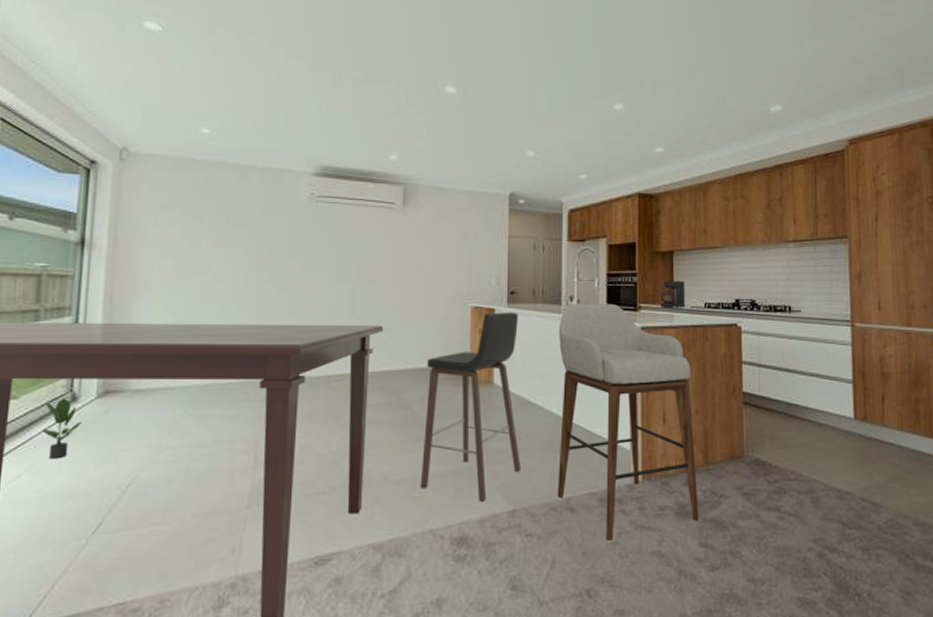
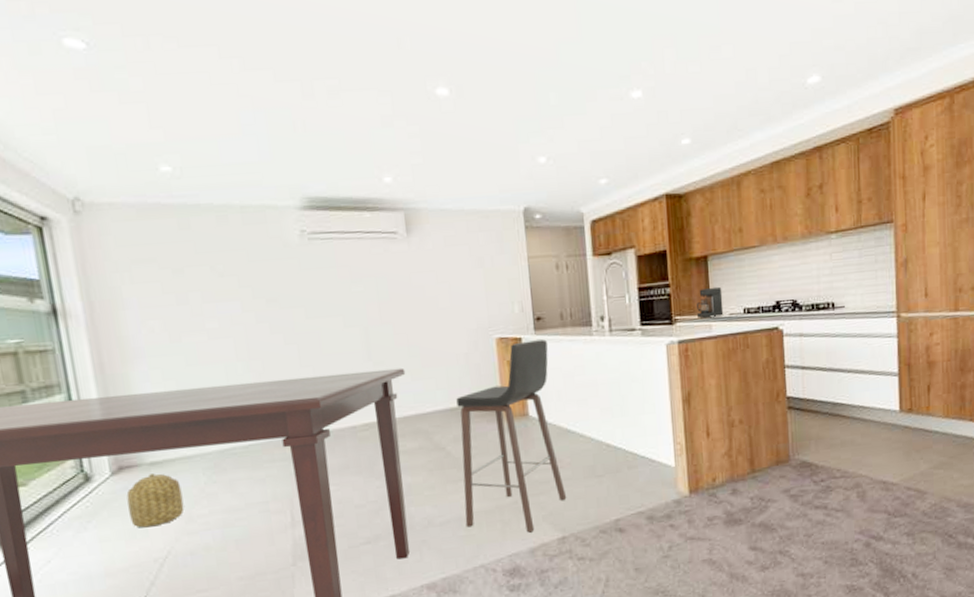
potted plant: present [42,398,82,459] -> none [57,479,102,541]
basket: none [104,401,158,453] -> present [126,474,185,528]
bar stool: present [557,302,699,540] -> none [591,319,748,555]

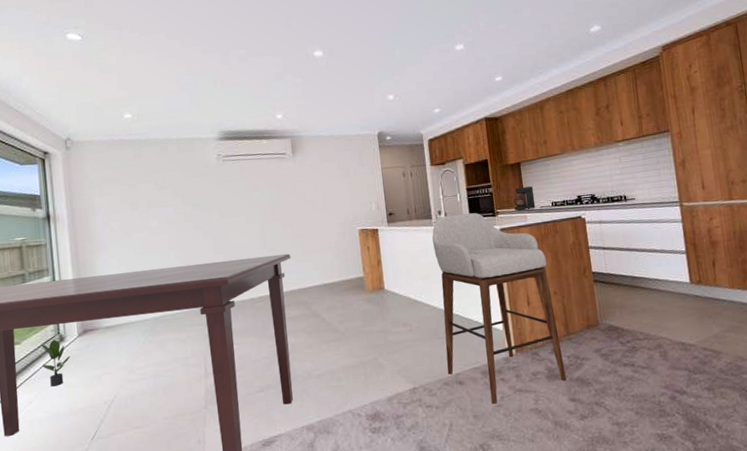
potted plant: none [57,479,102,541] -> present [40,339,71,387]
basket: present [126,474,185,528] -> none [88,335,128,377]
bar stool: present [456,339,567,533] -> none [329,230,416,384]
bar stool: none [591,319,748,555] -> present [432,213,567,404]

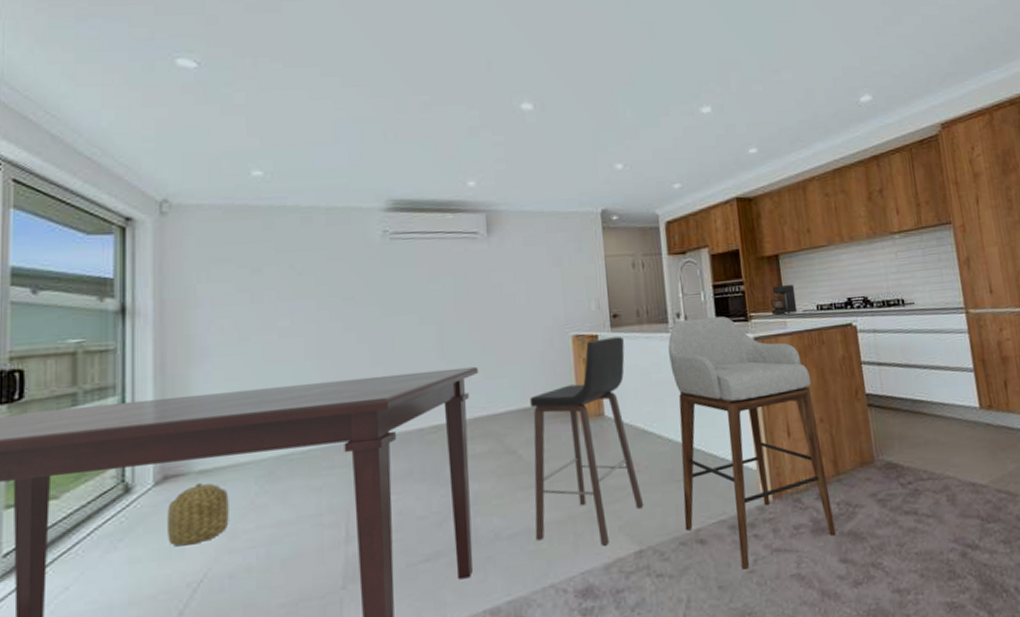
potted plant: present [40,339,71,387] -> none [92,490,139,563]
basket: none [88,335,128,377] -> present [167,483,229,547]
bar stool: none [329,230,416,384] -> present [530,337,644,546]

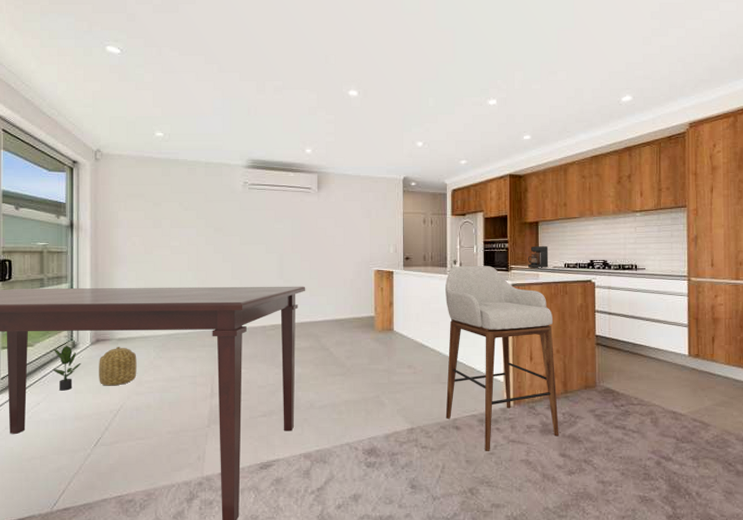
potted plant: none [92,490,139,563] -> present [53,345,81,391]
bar stool: present [530,337,644,546] -> none [338,274,417,422]

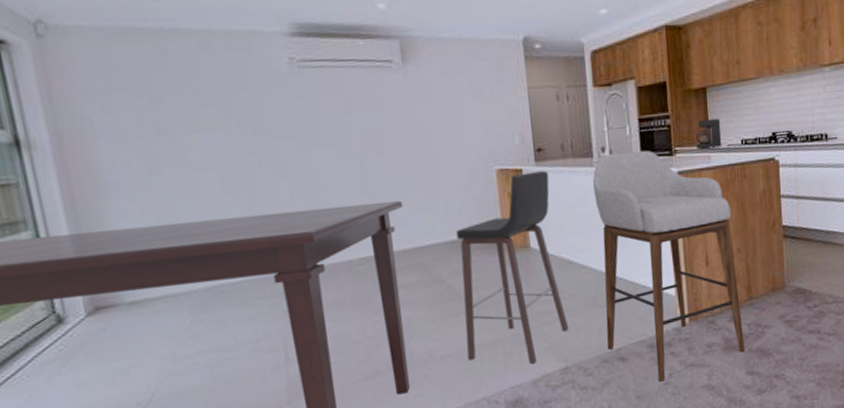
potted plant: present [53,345,81,391] -> none [25,321,77,387]
basket: present [99,347,137,386] -> none [104,313,169,371]
bar stool: none [338,274,417,422] -> present [456,171,569,364]

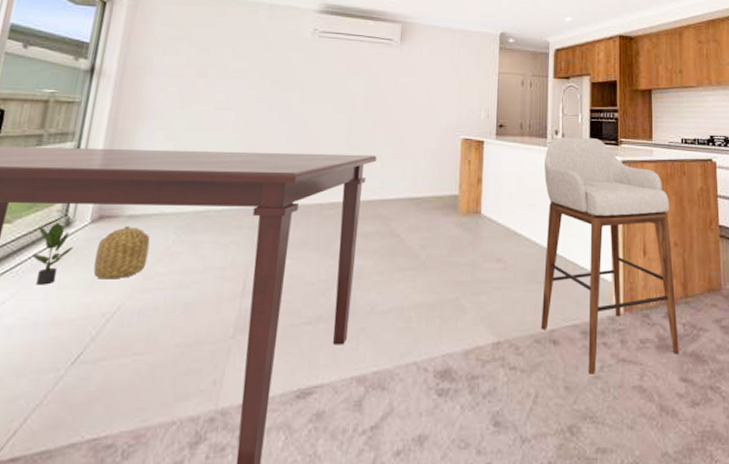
potted plant: none [25,321,77,387] -> present [32,222,73,285]
basket: none [104,313,169,371] -> present [93,226,150,279]
bar stool: present [456,171,569,364] -> none [406,144,506,333]
coffee maker: present [695,119,722,149] -> none [639,117,664,143]

